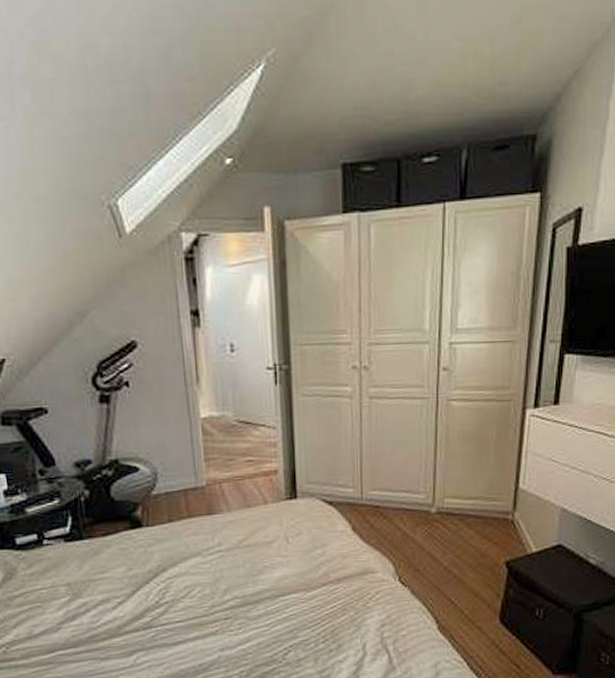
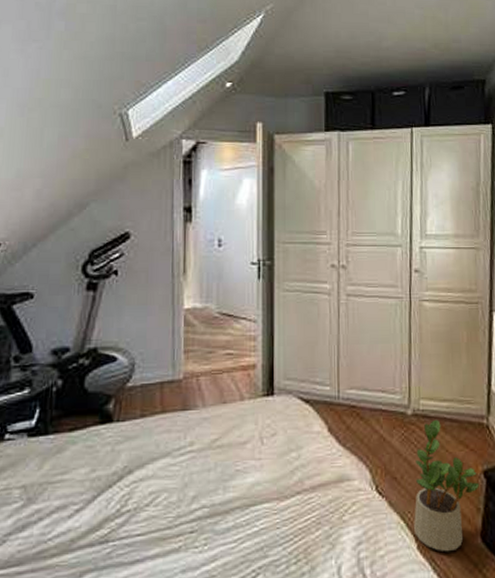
potted plant: none [435,516,500,631] -> present [414,419,479,552]

